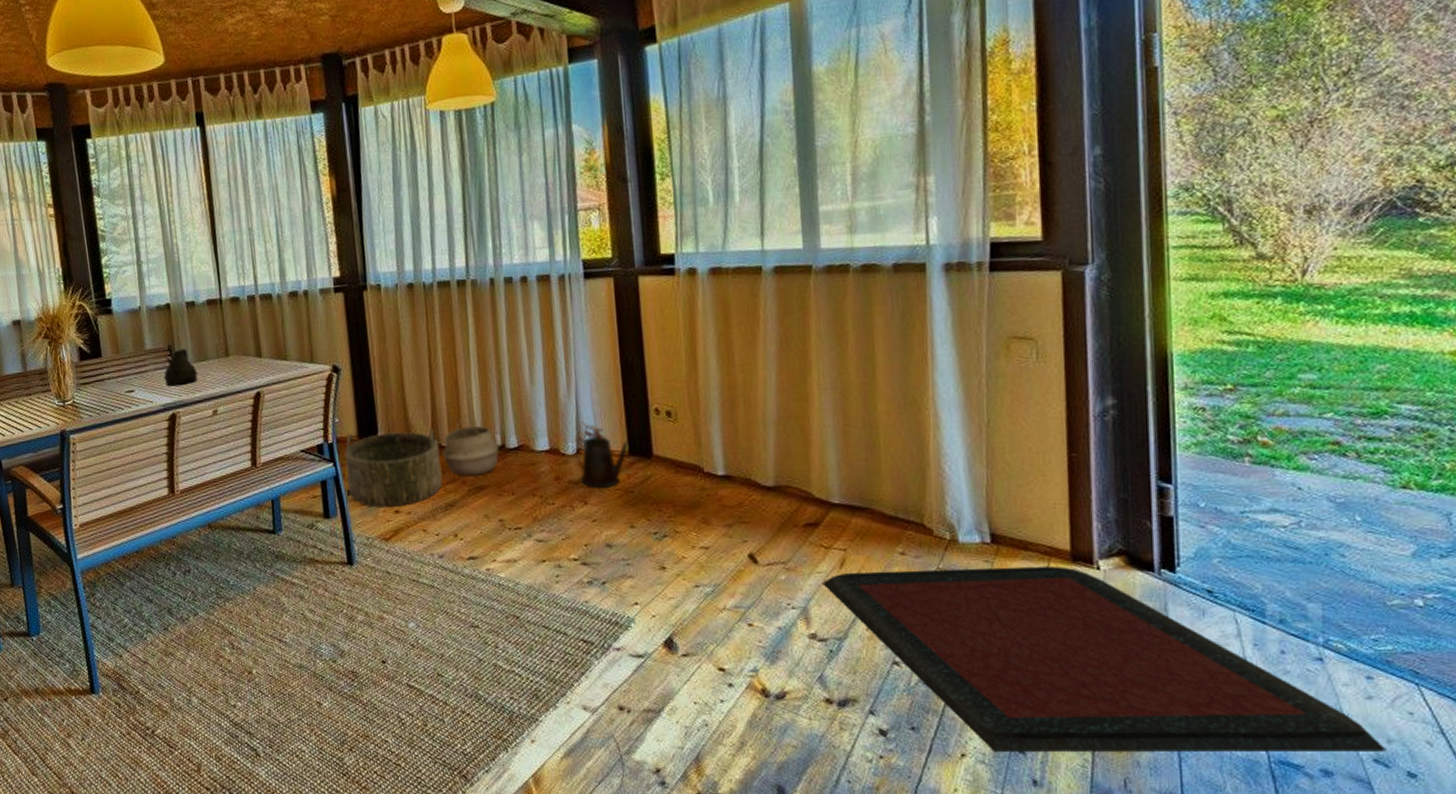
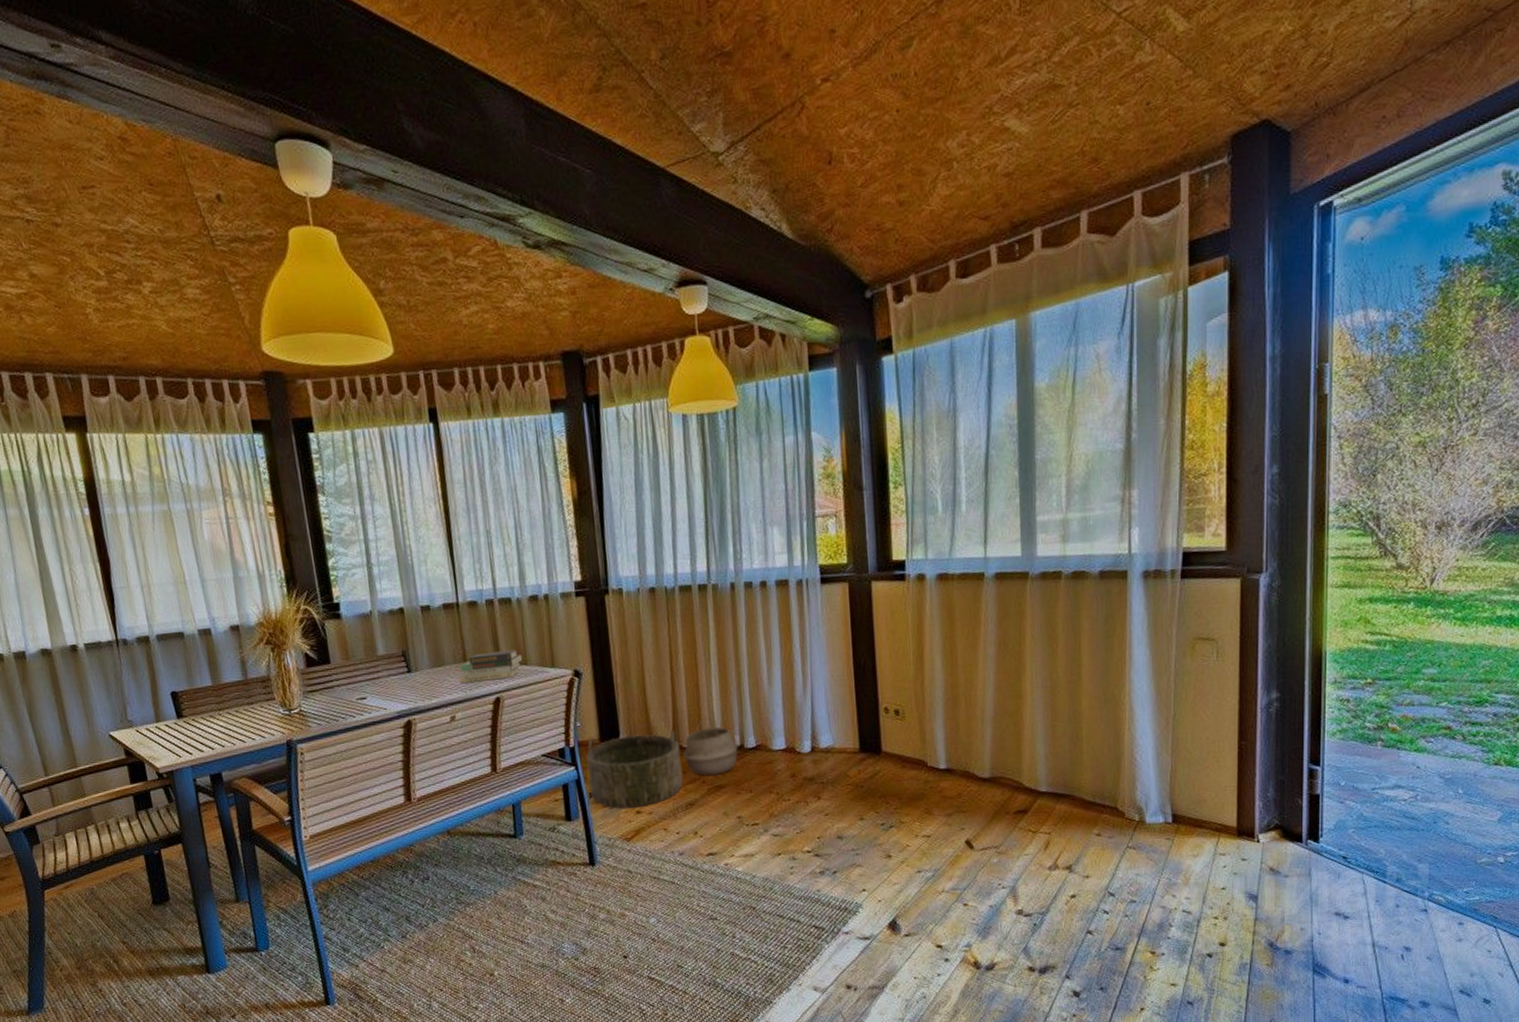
teapot: present [164,348,198,386] -> none [398,654,435,693]
books: none [221,345,283,377] -> present [459,649,523,683]
watering can: present [570,421,629,488] -> none [806,721,860,784]
doormat: present [822,566,1388,752] -> none [1029,840,1471,1004]

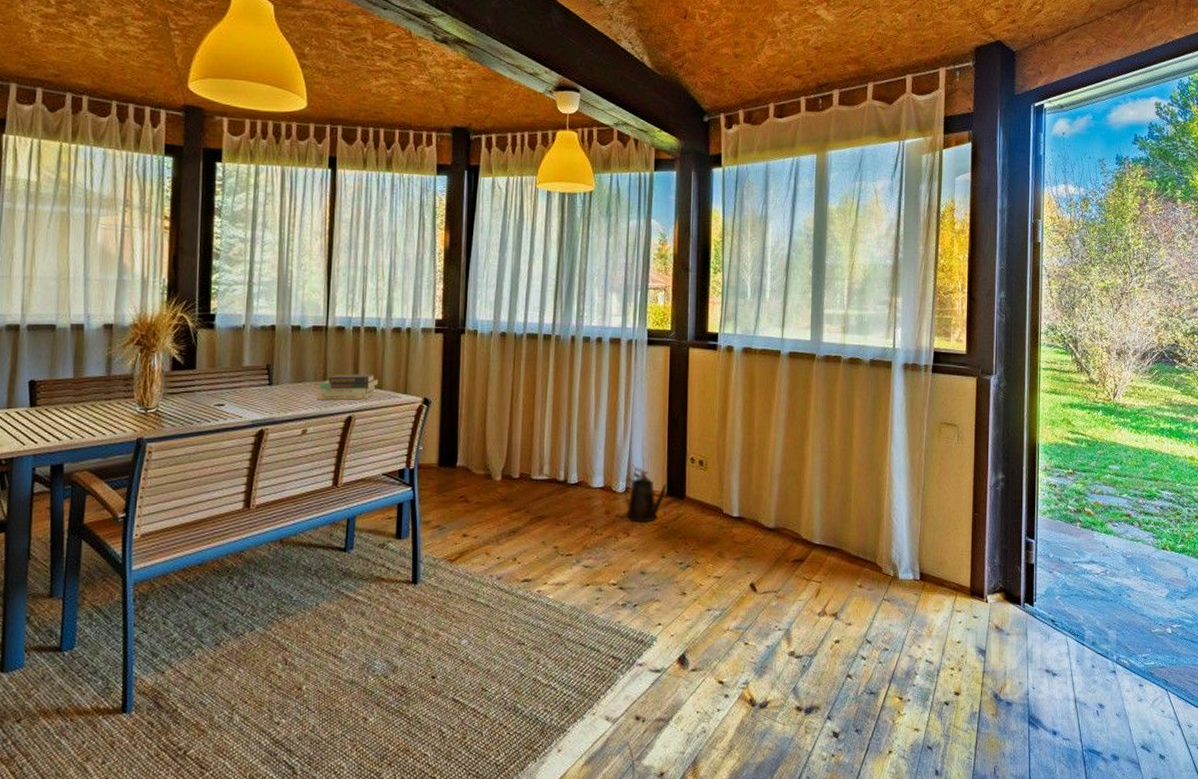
basket: present [586,730,683,809] -> none [423,461,510,532]
woven basket: present [682,718,738,776] -> none [511,453,562,507]
watering can: none [806,721,860,784] -> present [621,464,668,523]

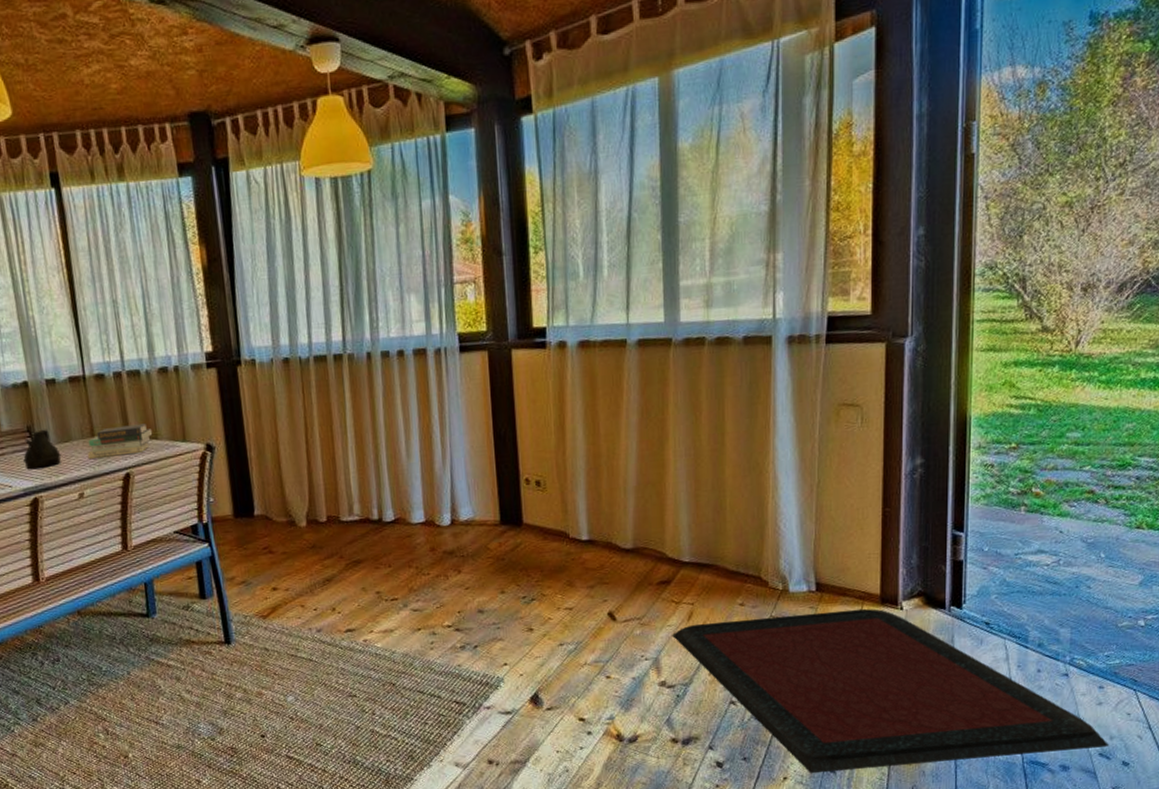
teapot: none [257,369,293,404] -> present [23,429,62,470]
watering can: present [621,464,668,523] -> none [445,493,500,557]
doormat: none [802,599,1149,748] -> present [672,608,1110,773]

